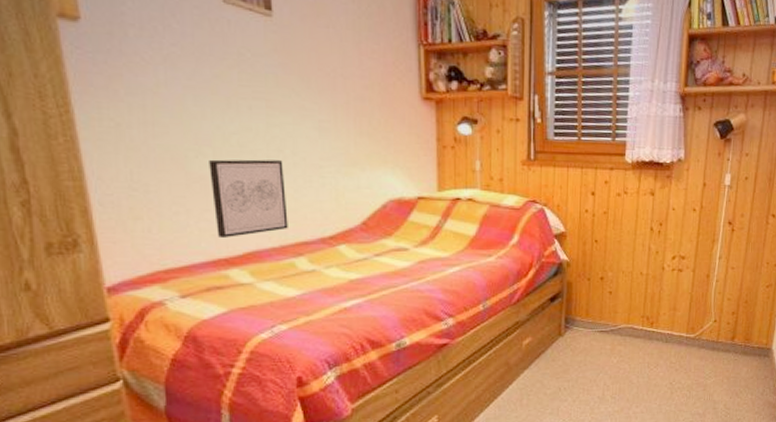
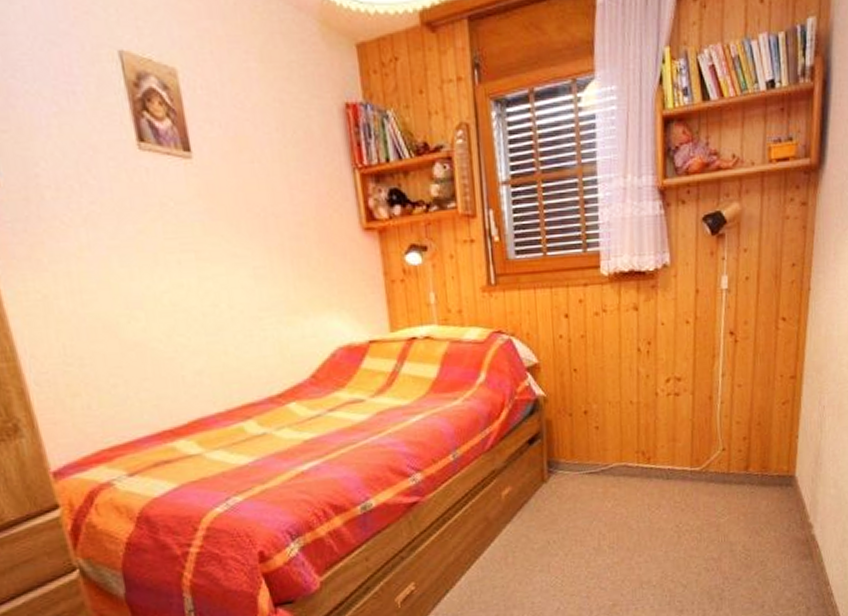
wall art: present [209,159,288,239] -> none [142,316,233,408]

